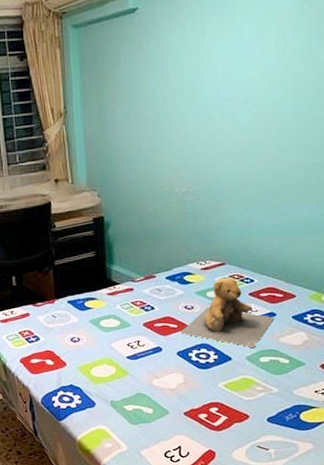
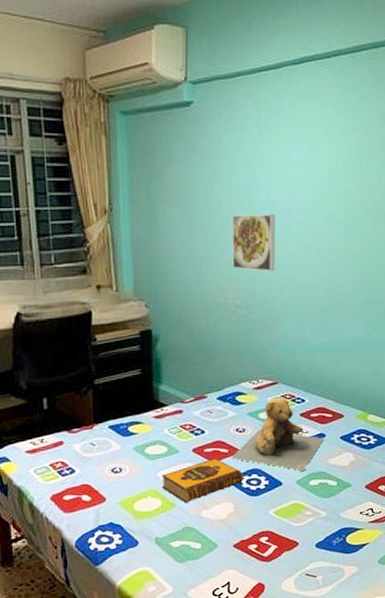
hardback book: none [115,333,193,372] -> present [161,458,244,503]
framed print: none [177,104,221,159] -> present [232,214,275,271]

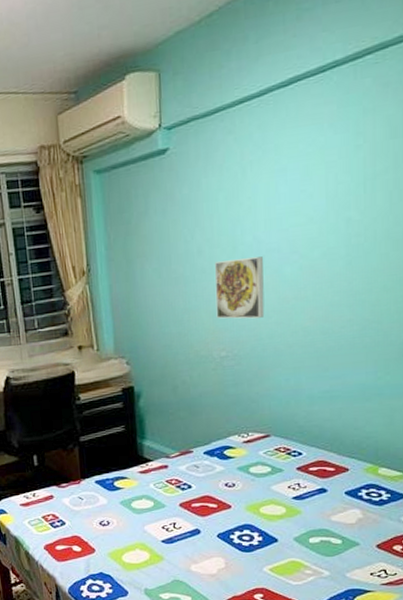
hardback book: present [161,458,244,503] -> none [149,513,235,557]
teddy bear: present [232,397,324,471] -> none [222,450,326,528]

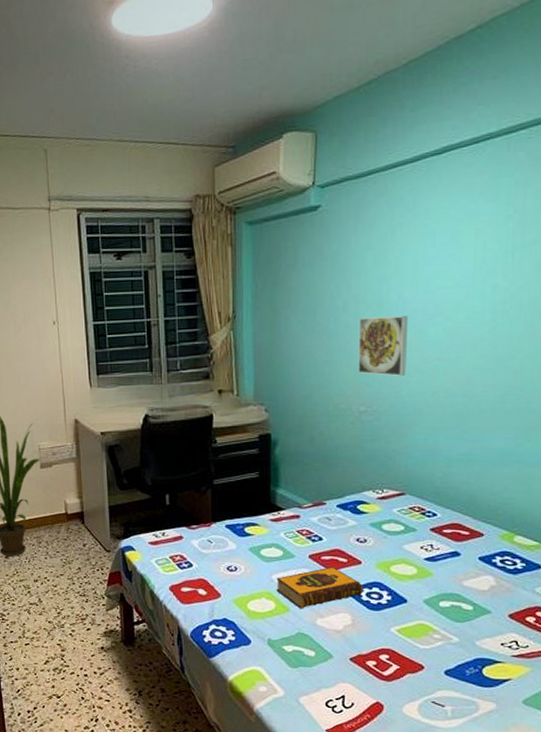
hardback book: none [149,513,235,557] -> present [276,567,364,609]

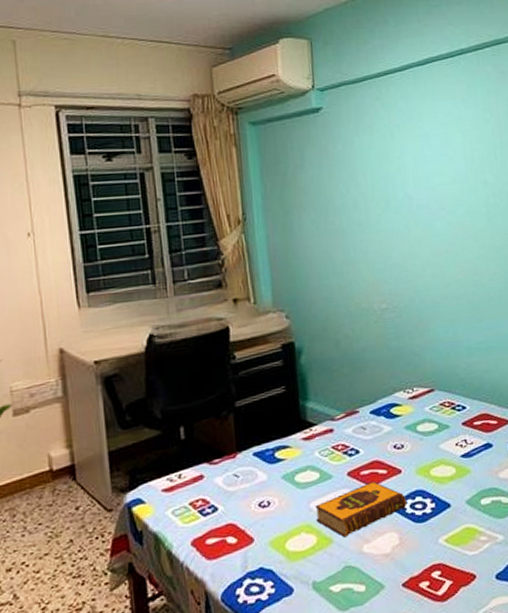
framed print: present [358,316,407,376] -> none [371,212,420,271]

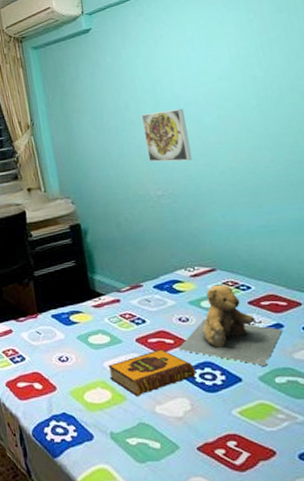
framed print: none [371,212,420,271] -> present [141,109,193,162]
teddy bear: none [392,405,492,489] -> present [179,284,283,366]

